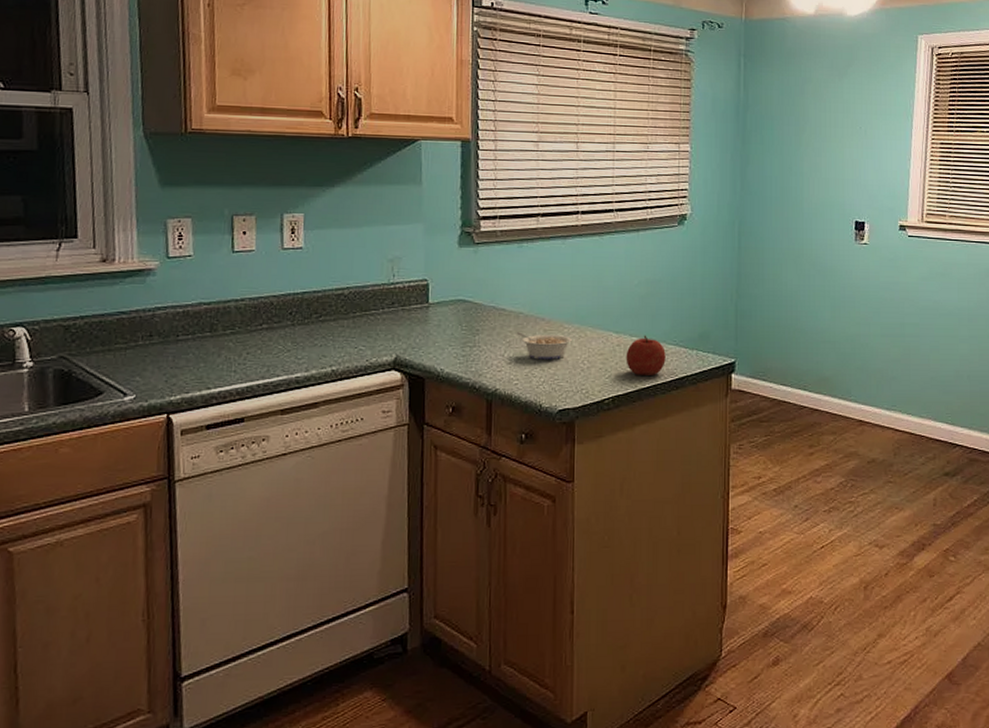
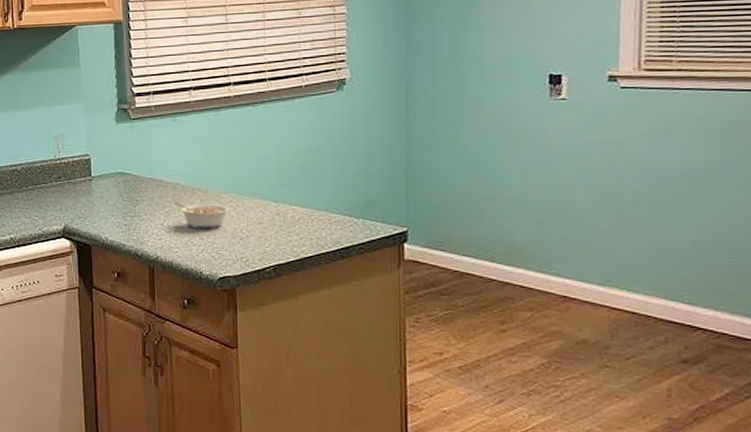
fruit: present [626,335,666,375] -> none [286,203,329,245]

